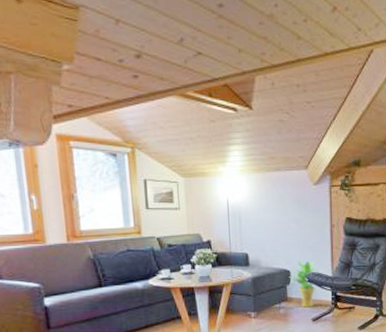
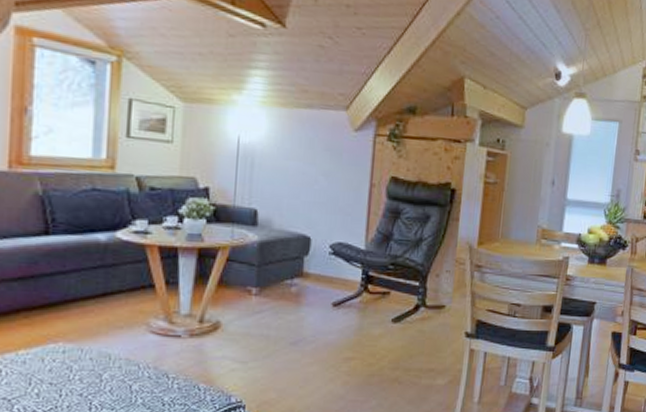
potted plant: present [289,261,320,309] -> none [308,225,350,289]

